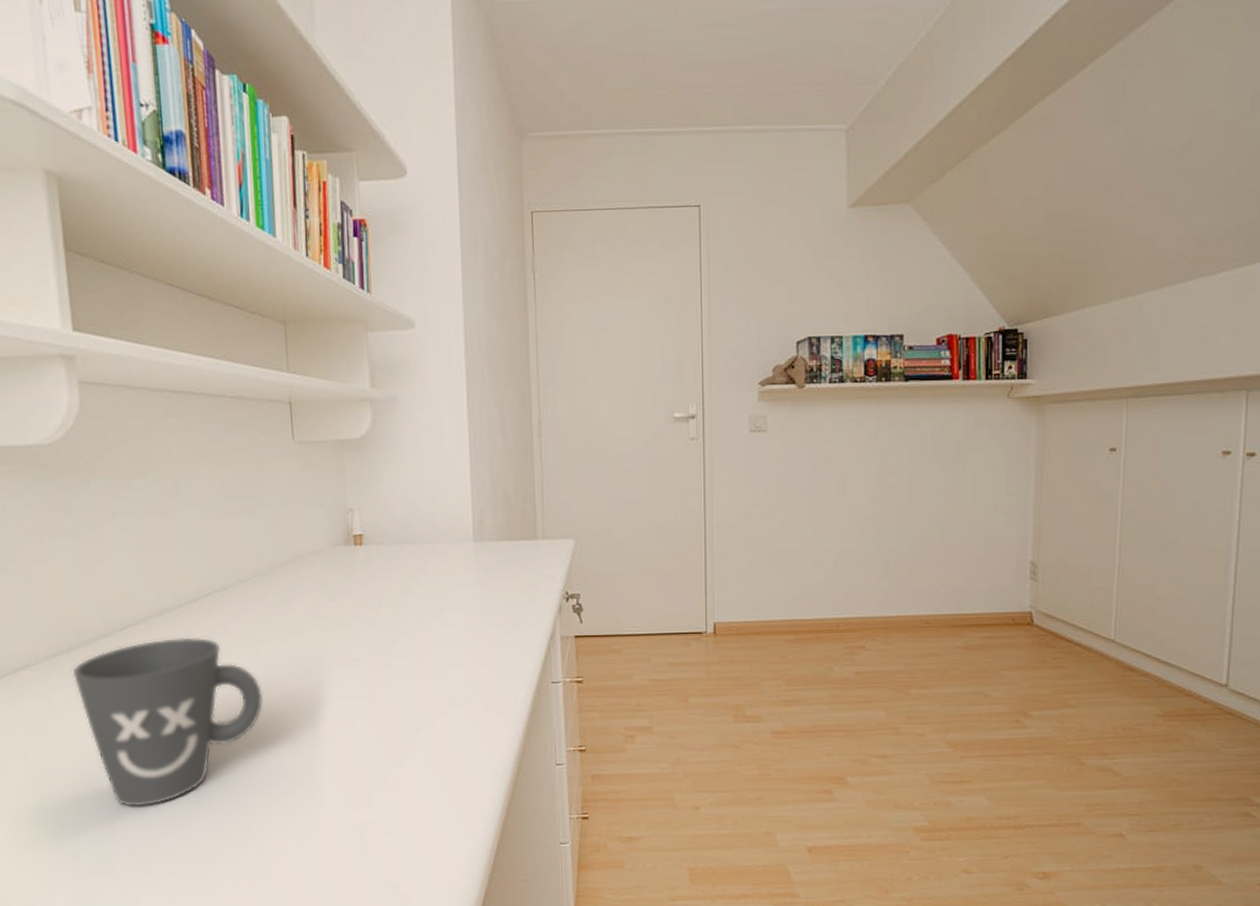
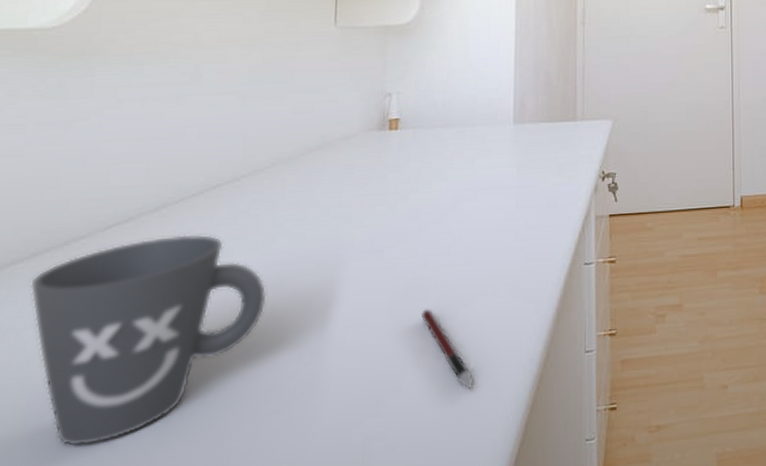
pen: none [400,715,453,789] -> present [421,309,474,389]

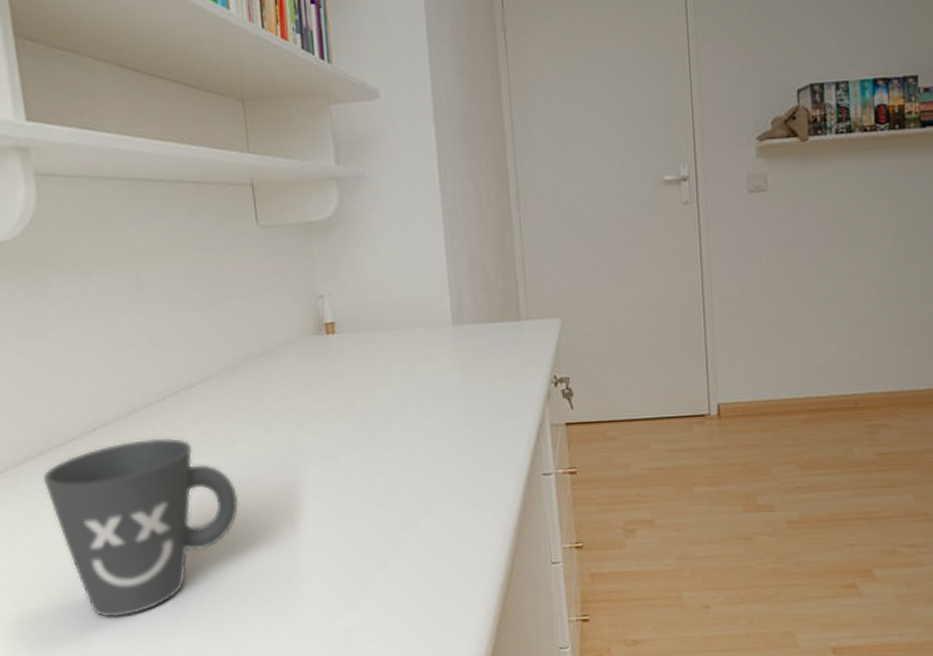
pen: present [421,309,474,389] -> none [383,514,442,592]

